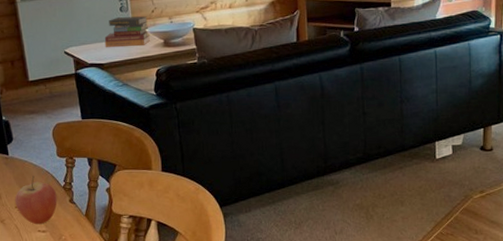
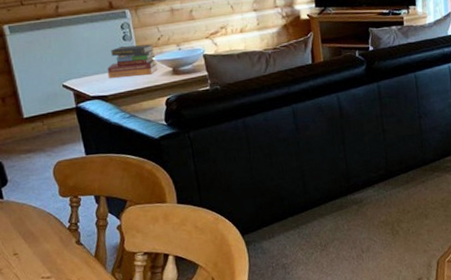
fruit: present [15,176,57,225] -> none [13,219,62,272]

